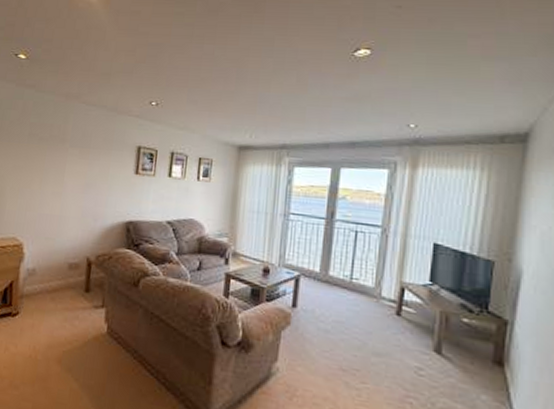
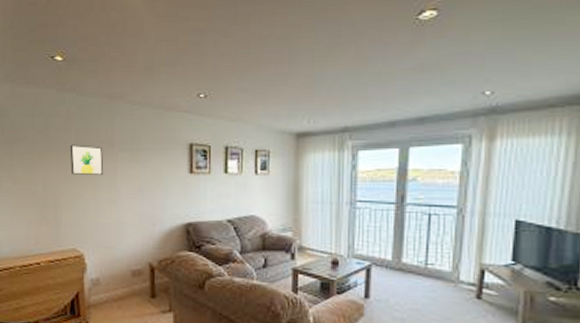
wall art: none [20,137,54,168] -> present [70,144,104,175]

